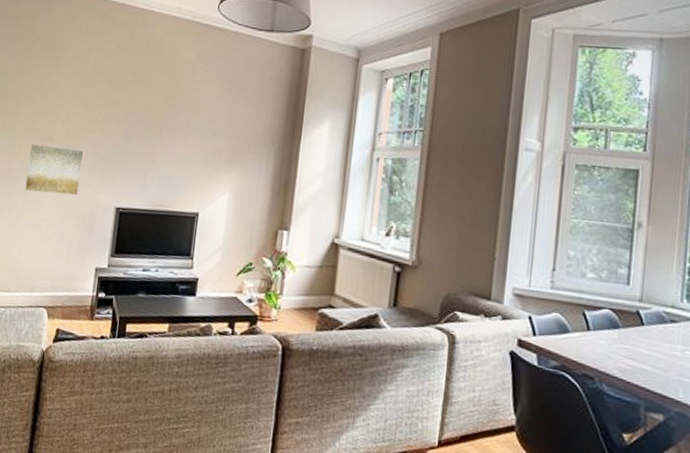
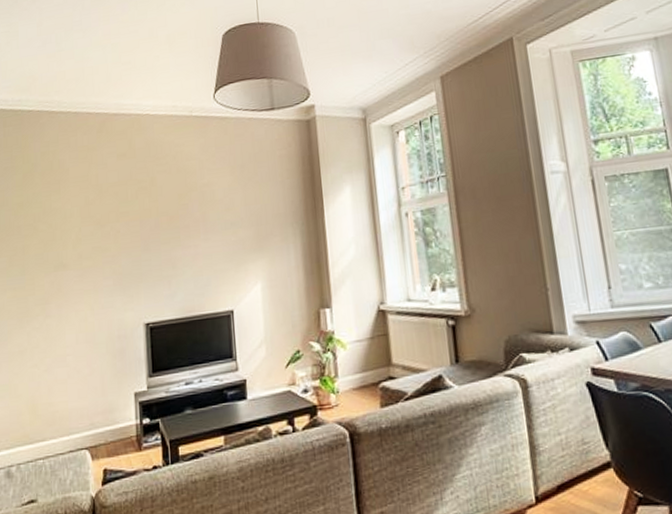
wall art: present [25,144,83,196] -> none [43,271,102,326]

